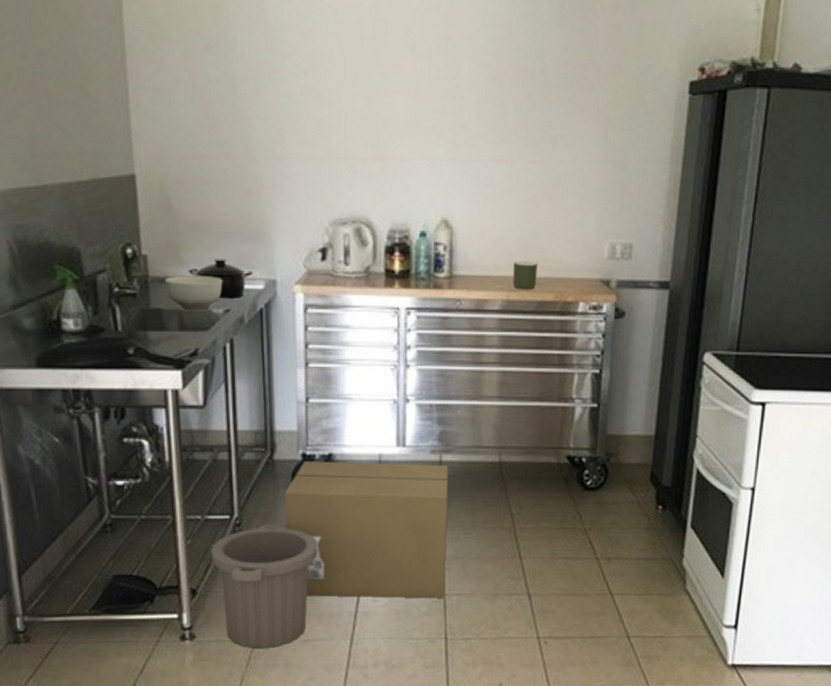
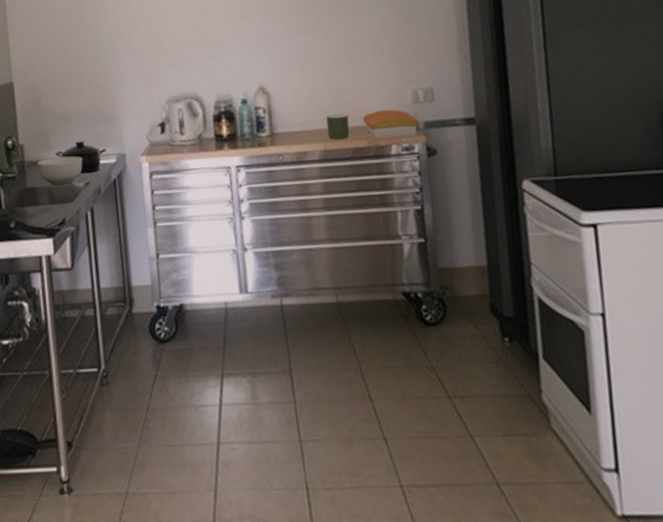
trash can: present [210,524,318,648] -> none [82,375,177,502]
box: present [284,461,449,599] -> none [144,308,301,447]
bread loaf: none [552,262,612,296] -> present [362,109,420,140]

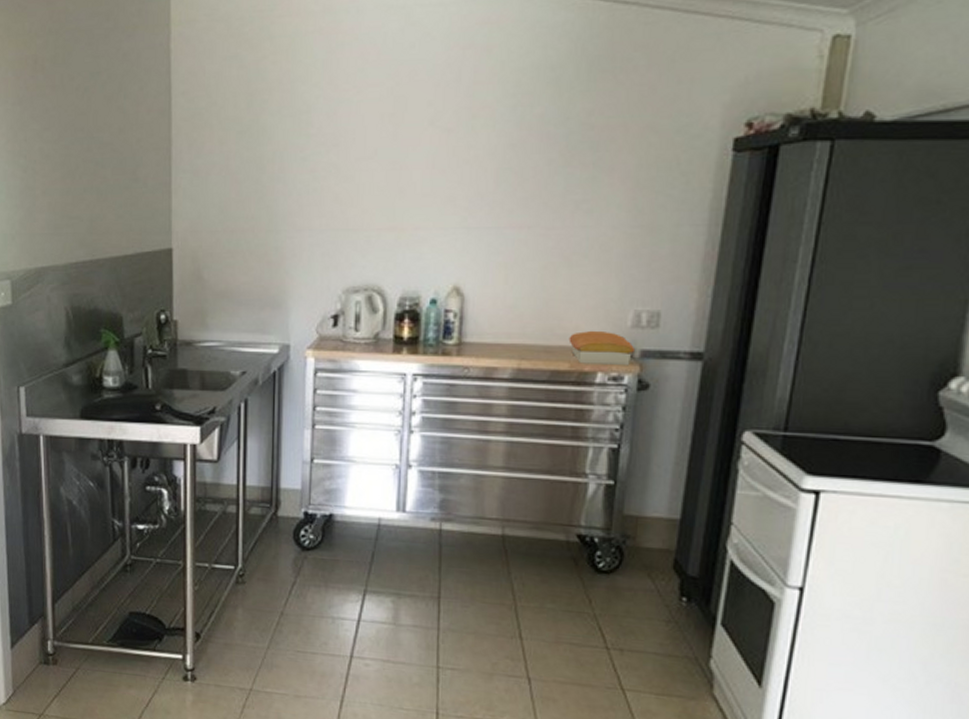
bowl: present [38,156,83,186] -> none [191,339,242,371]
saucepan: present [54,140,107,174] -> none [211,324,270,361]
mug: present [326,113,350,141] -> none [525,329,554,360]

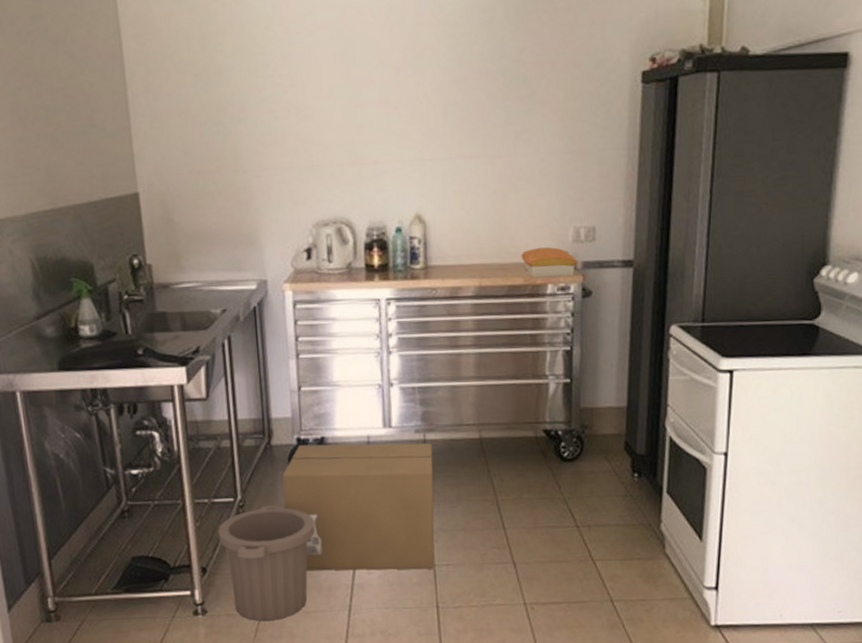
trash can: none [215,577,315,699] -> present [217,505,315,621]
box: none [285,520,448,671] -> present [282,443,435,571]

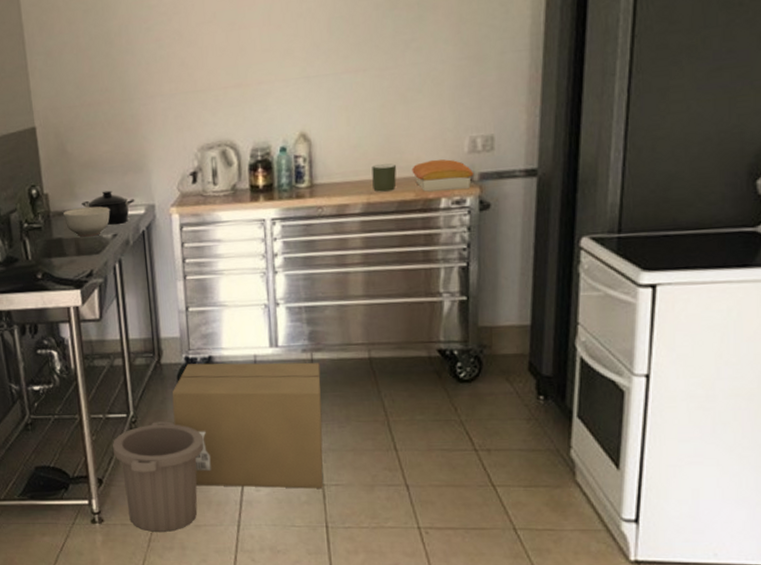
bowl: none [168,279,220,312] -> present [63,206,110,237]
saucepan: none [187,263,246,299] -> present [81,190,135,225]
mug: none [484,249,507,277] -> present [372,163,397,193]

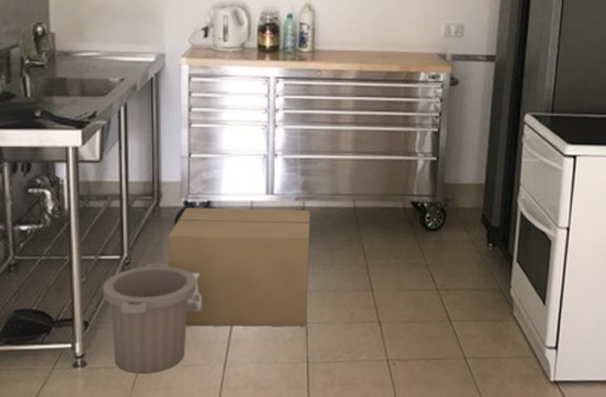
bowl: present [63,206,110,237] -> none [70,49,120,79]
saucepan: present [81,190,135,225] -> none [89,36,146,69]
mug: present [372,163,397,193] -> none [365,39,386,63]
bread loaf: present [411,159,475,192] -> none [398,39,448,67]

